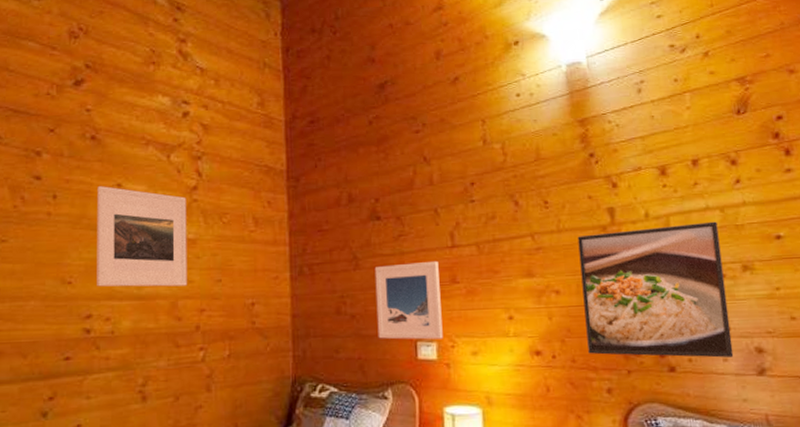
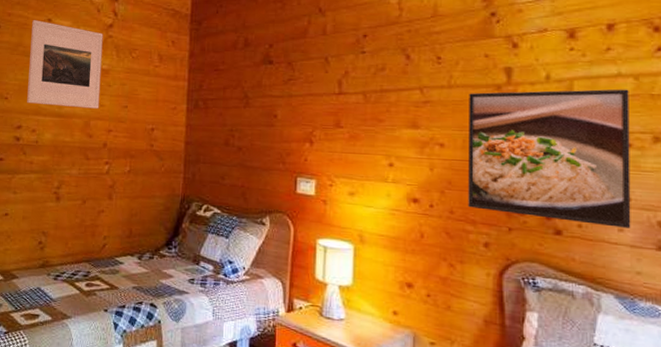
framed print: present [374,260,443,340] -> none [261,105,324,177]

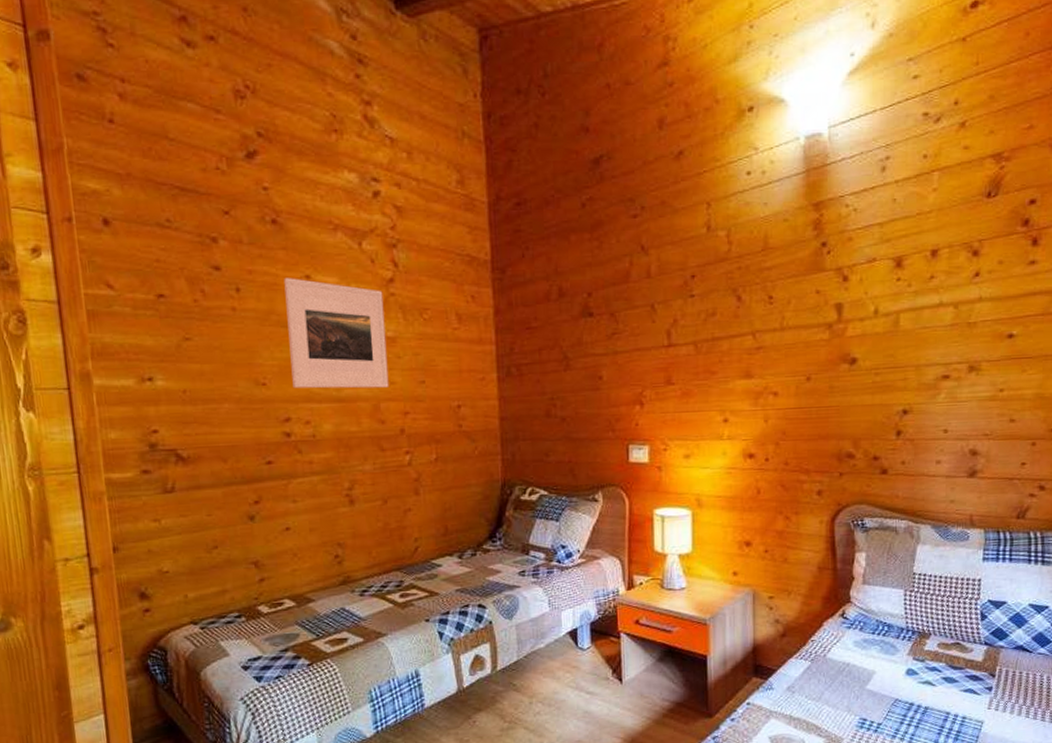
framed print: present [468,89,631,229] -> none [801,319,949,461]

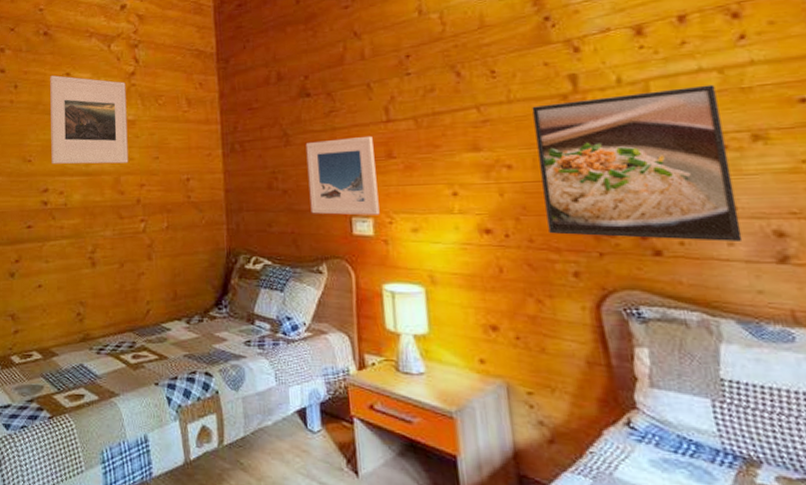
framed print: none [586,361,656,443] -> present [305,136,380,215]
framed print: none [801,319,949,461] -> present [532,84,743,243]

